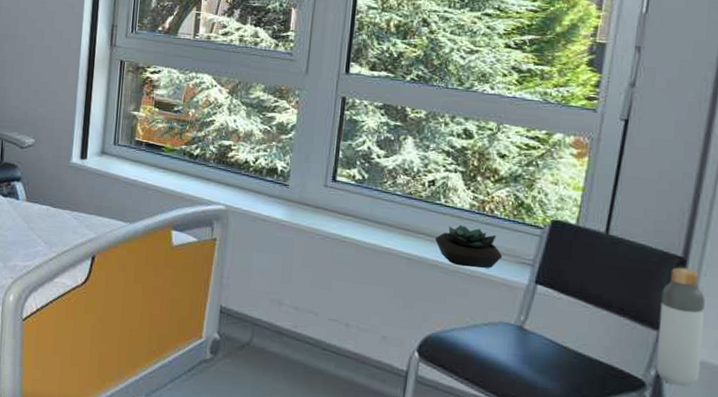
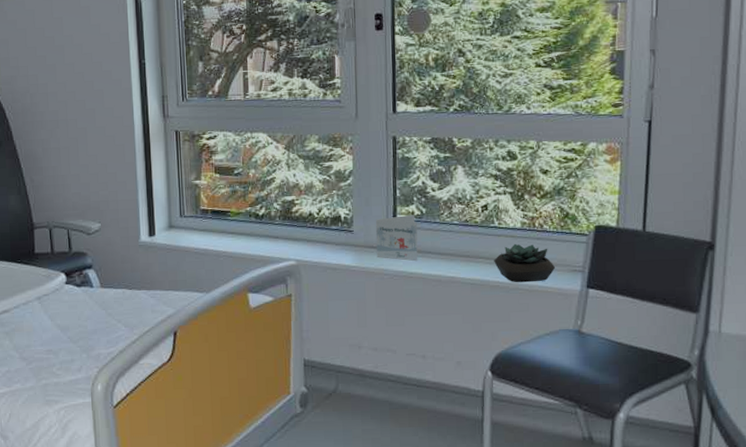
greeting card: none [309,177,357,227] -> present [375,215,418,262]
bottle: present [656,267,705,387] -> none [696,251,736,361]

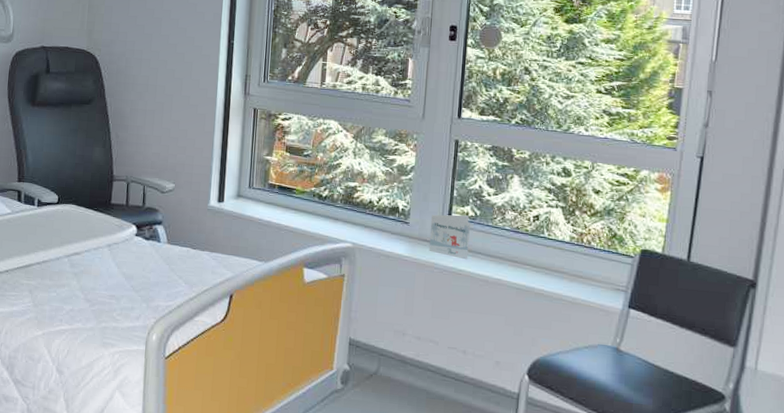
succulent plant: present [494,243,556,283] -> none [540,255,600,296]

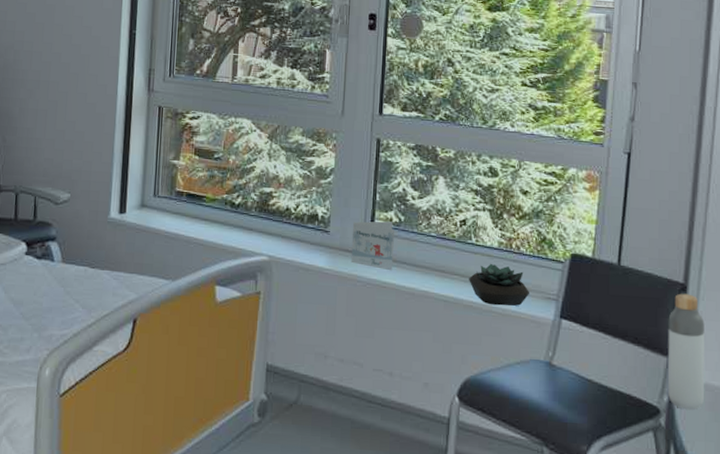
succulent plant: none [540,255,600,296] -> present [469,263,530,307]
bottle: none [734,289,773,398] -> present [667,293,705,411]

